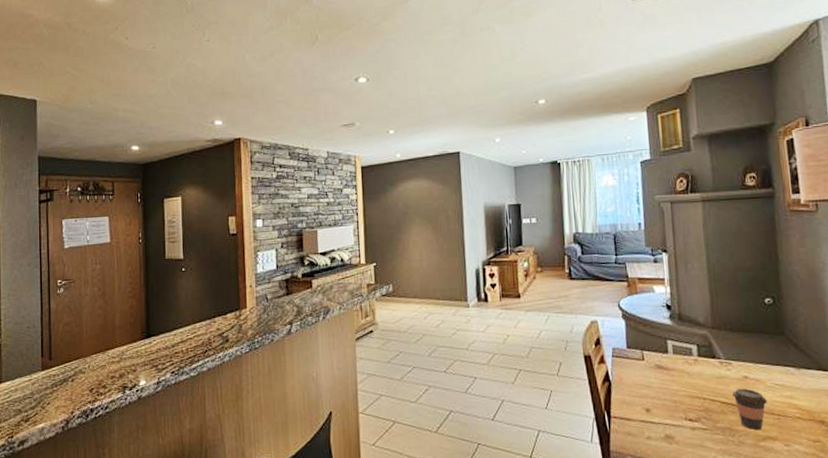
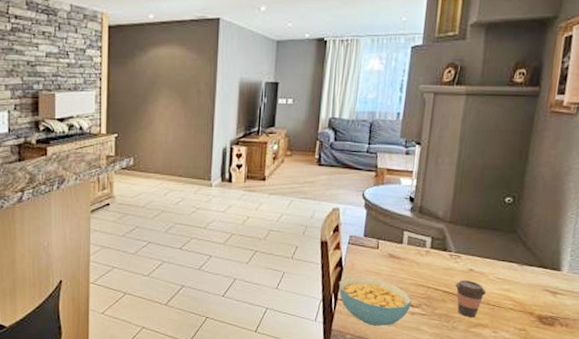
cereal bowl: none [609,390,690,445] -> present [338,276,412,326]

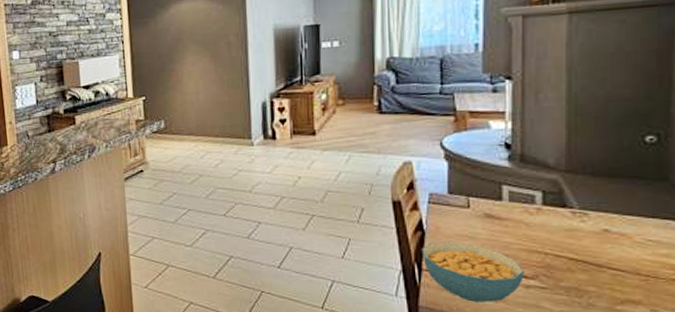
coffee cup: present [455,279,486,318] -> none [585,243,633,292]

